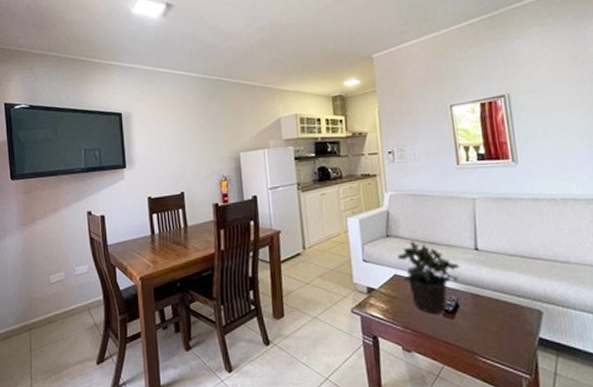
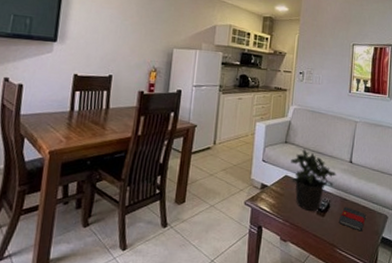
book: none [473,305,511,333] -> present [338,207,366,232]

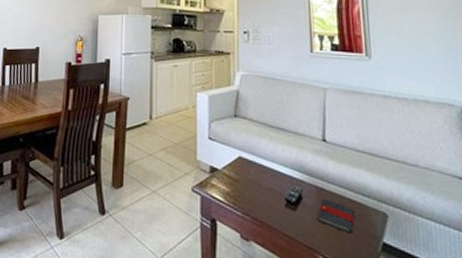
potted plant: present [291,149,337,211] -> none [244,124,306,203]

